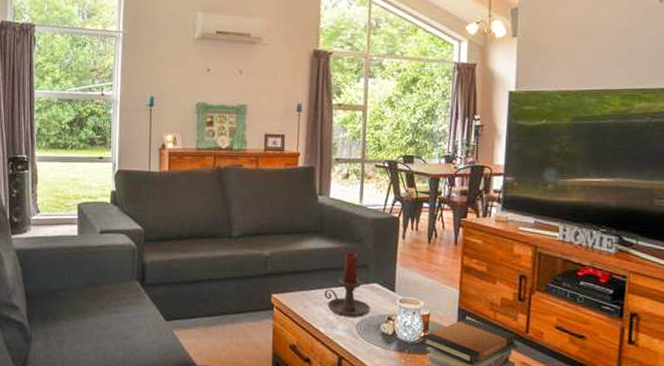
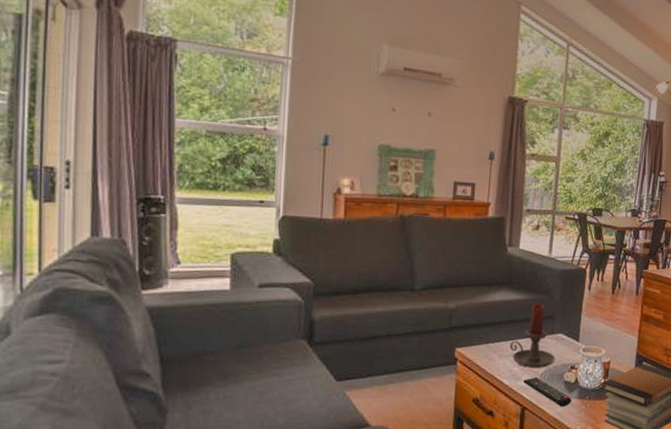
remote control: none [339,326,390,359] -> present [523,377,572,406]

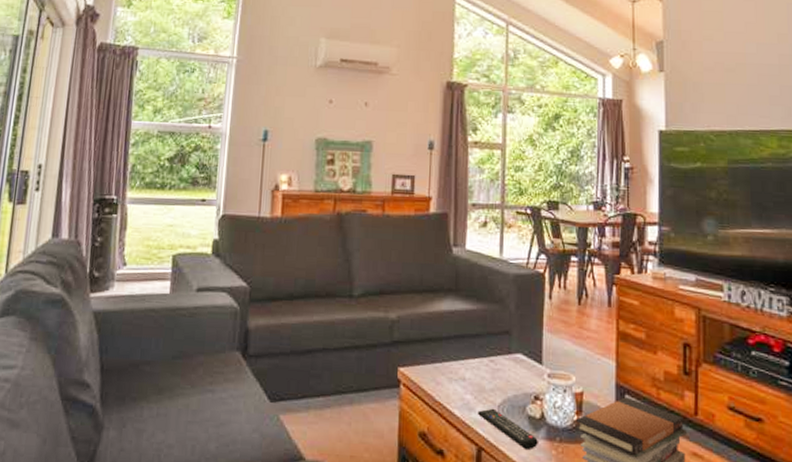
candle holder: present [509,303,556,368] -> none [460,315,515,397]

